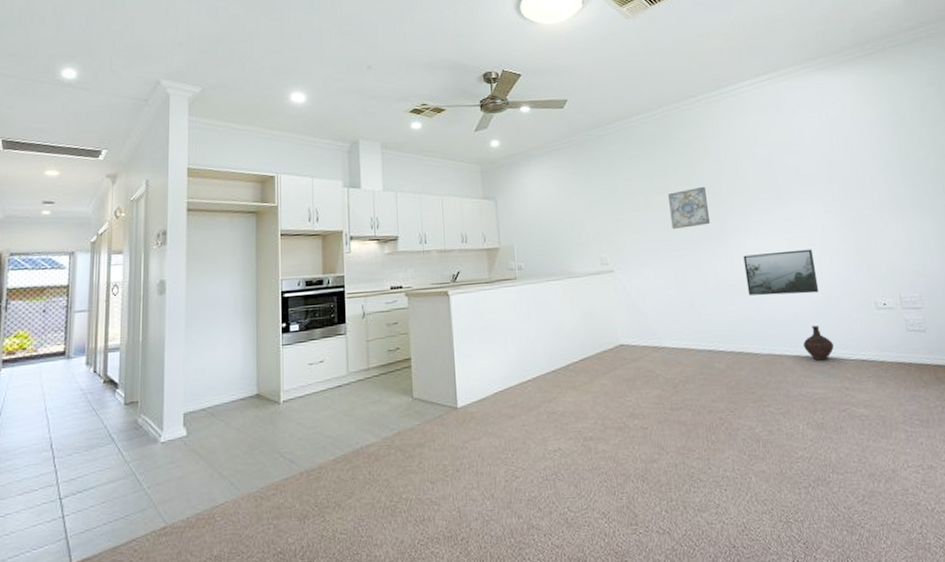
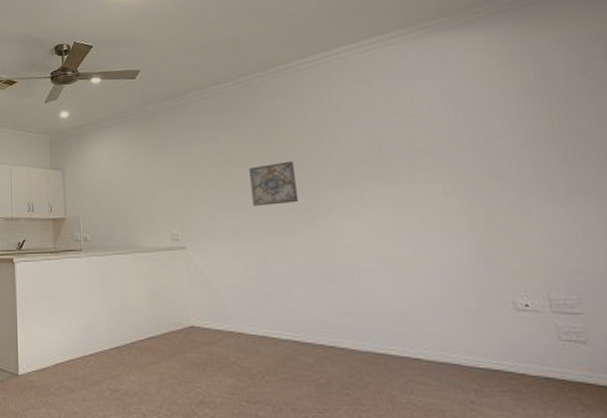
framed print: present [743,249,819,296] -> none [338,235,436,286]
ceramic jug: present [803,326,835,361] -> none [414,324,456,365]

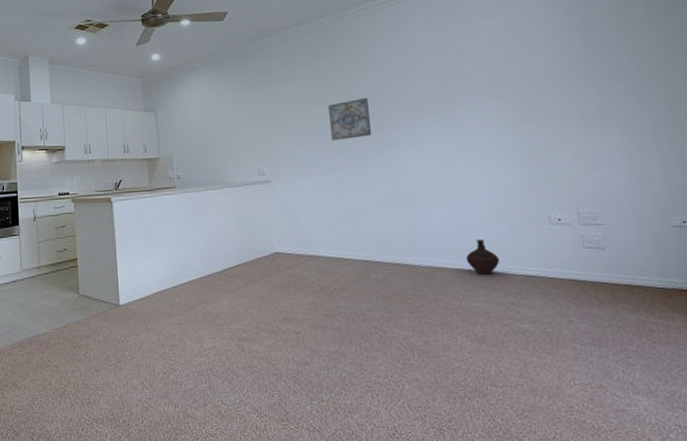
ceramic jug: none [414,324,456,365] -> present [466,240,500,275]

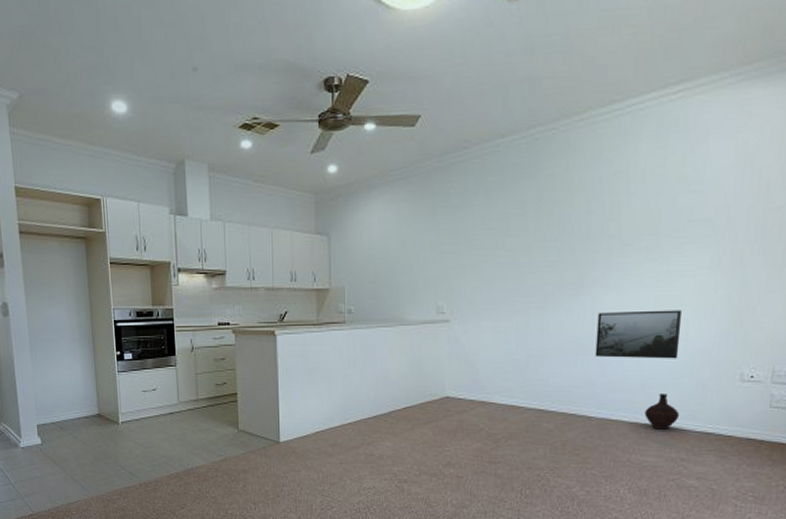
wall art: present [328,97,372,140] -> none [522,229,570,278]
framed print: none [405,161,487,208] -> present [595,310,682,359]

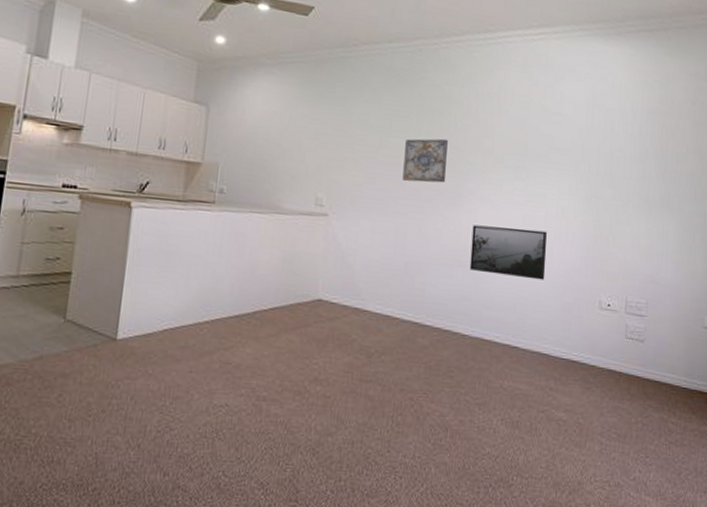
wall art: none [522,229,570,278] -> present [402,138,448,183]
ceramic jug: present [645,394,680,430] -> none [516,315,548,355]

